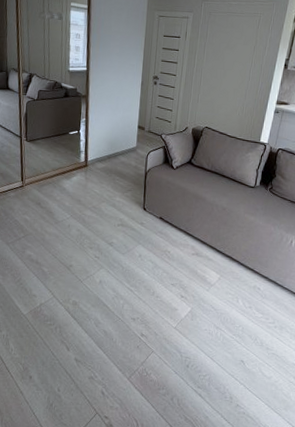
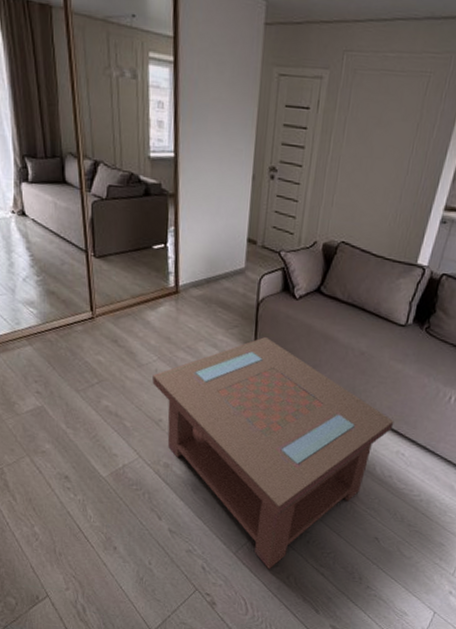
coffee table: none [66,198,251,393] -> present [152,337,394,570]

